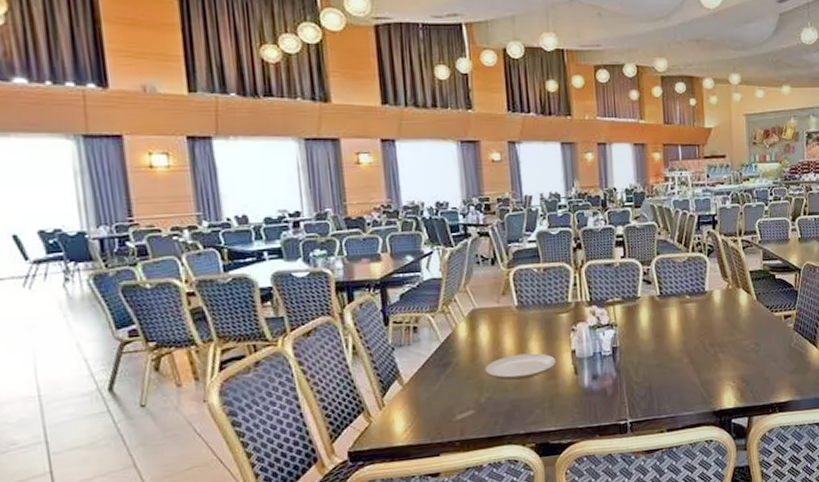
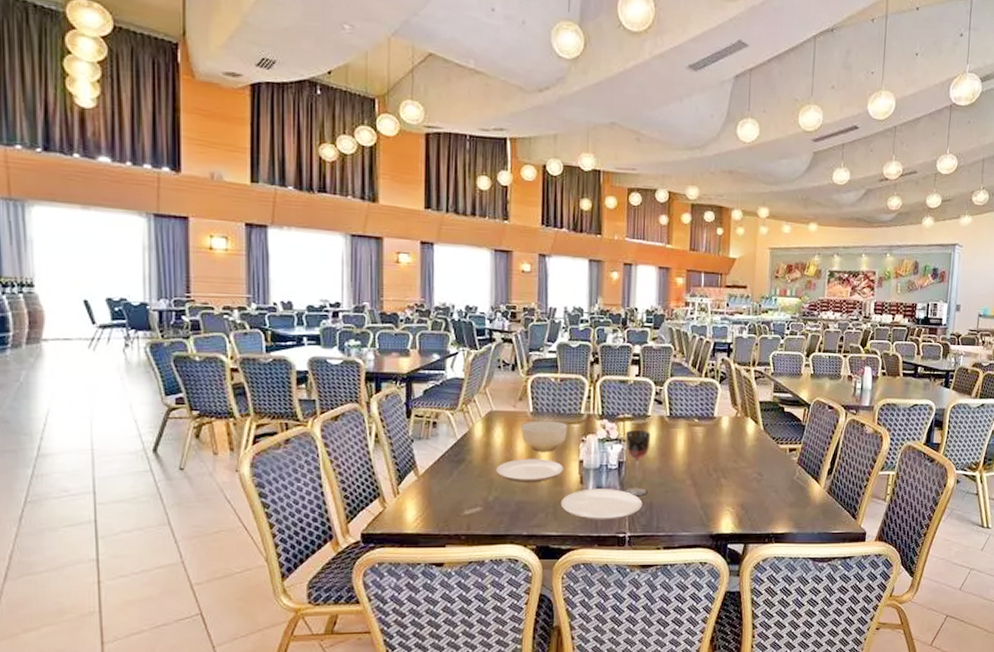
bowl: none [507,312,557,346] -> present [521,420,569,452]
plate: none [556,376,641,410] -> present [560,489,642,520]
wineglass: none [616,312,646,381] -> present [624,429,651,497]

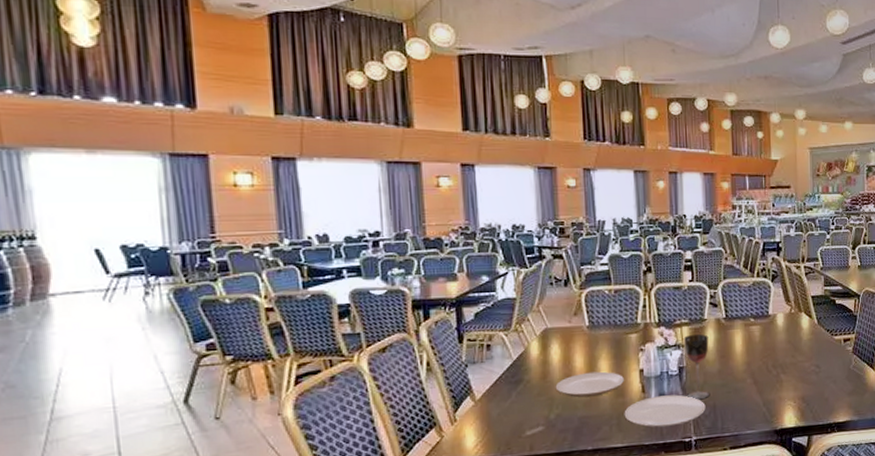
bowl: present [521,420,569,452] -> none [578,332,626,365]

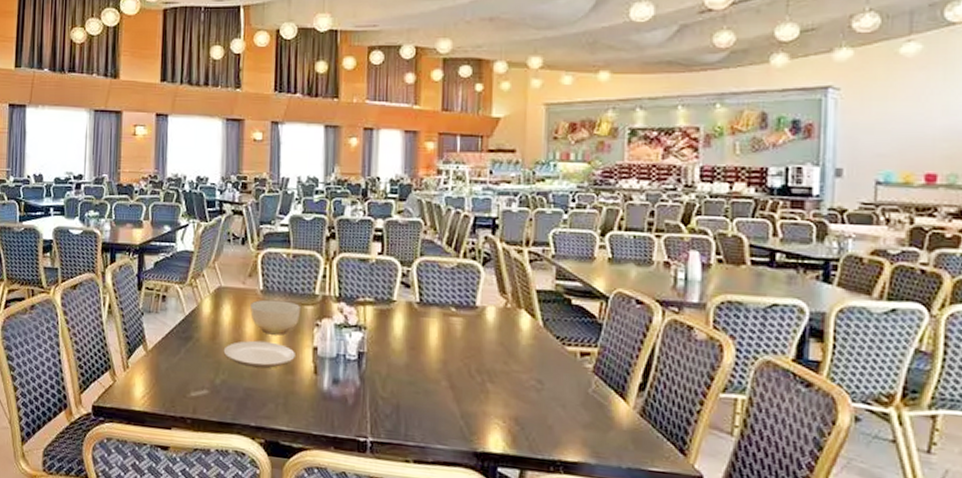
bowl: none [578,332,626,365] -> present [250,299,302,335]
plate: present [624,394,706,427] -> none [292,380,387,420]
wineglass: present [683,334,710,400] -> none [365,316,397,395]

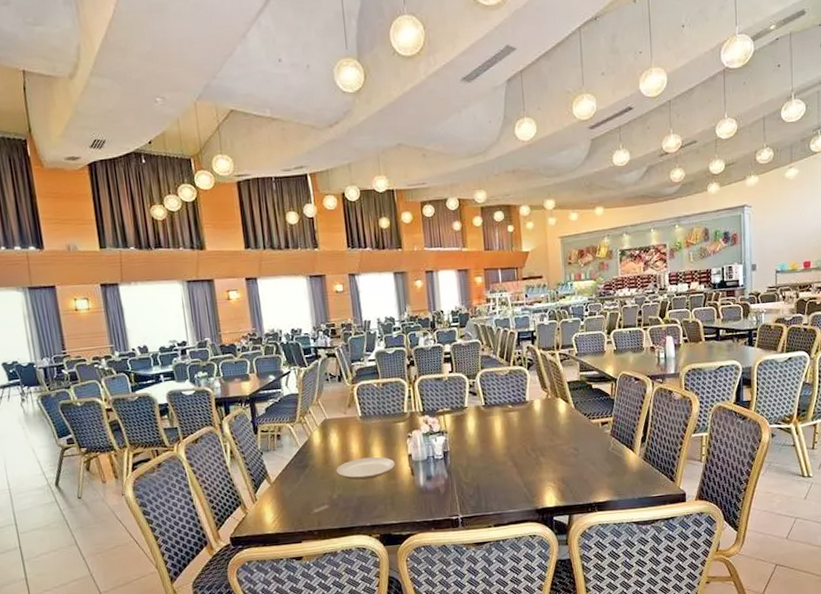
bowl: present [250,299,302,335] -> none [353,421,395,451]

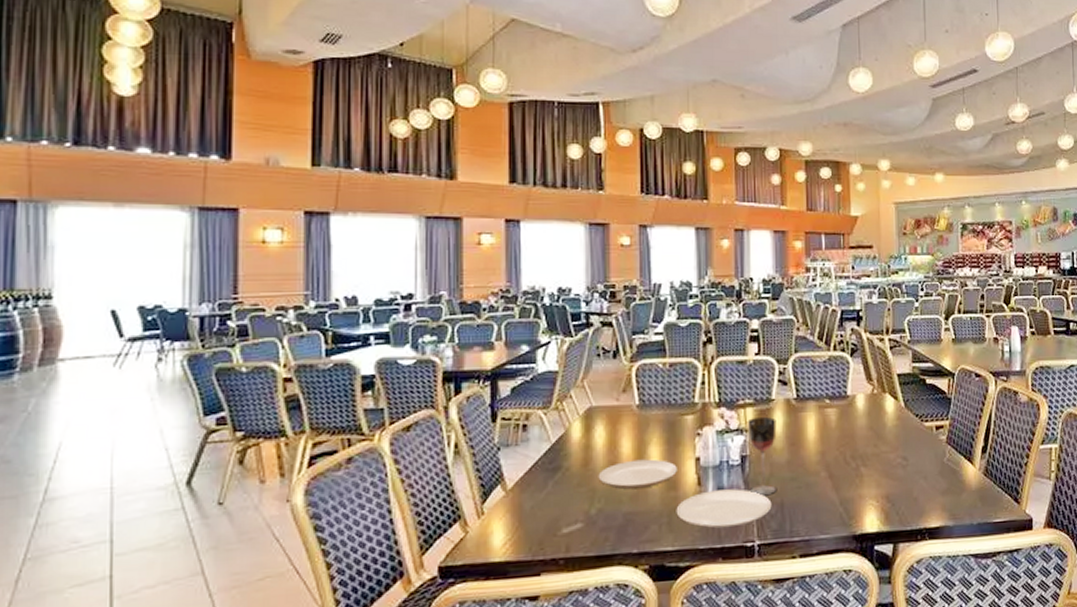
plate: none [396,477,470,506] -> present [676,489,772,528]
wineglass: none [446,421,474,482] -> present [747,416,777,496]

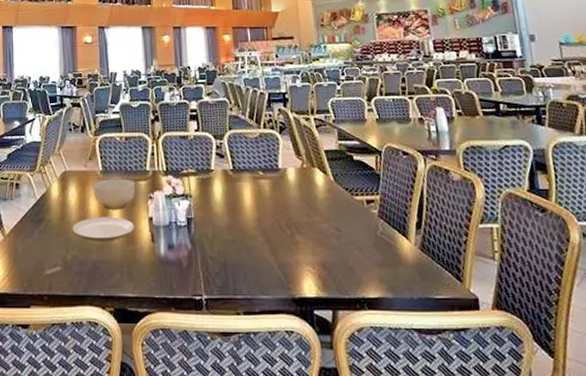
bowl: none [626,413,681,451] -> present [93,178,136,210]
plate: present [676,489,772,528] -> none [134,247,216,281]
wineglass: present [747,416,777,496] -> none [190,184,220,255]

